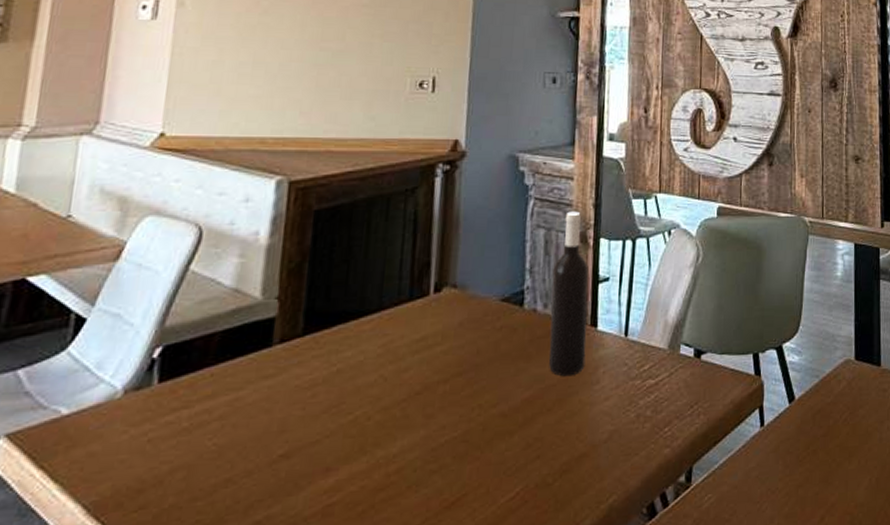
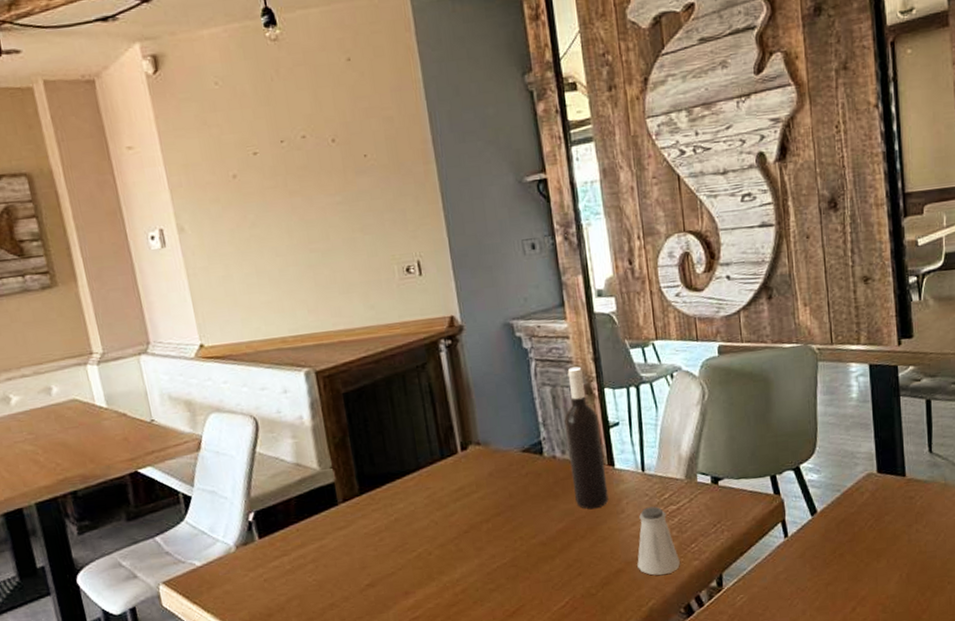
saltshaker: none [603,379,650,465] -> present [637,506,680,576]

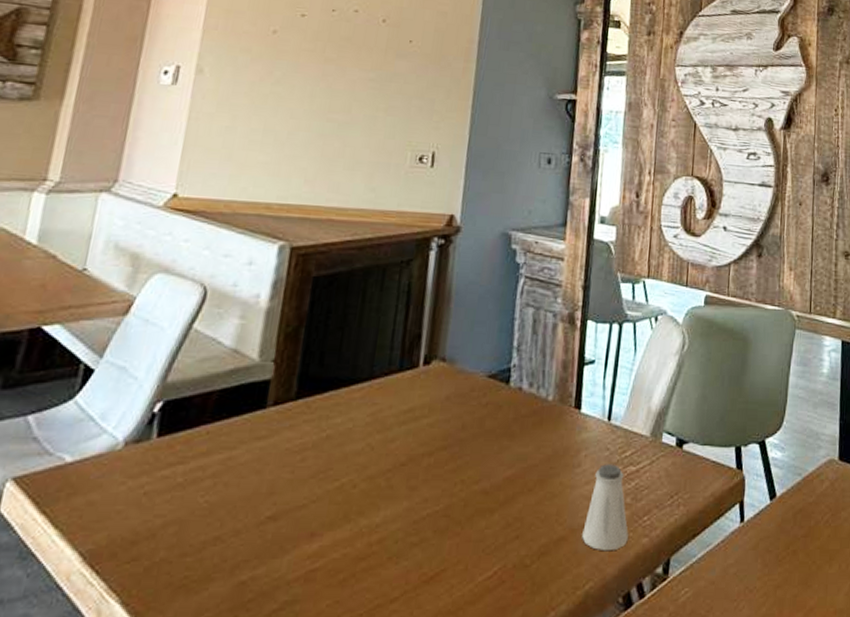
wine bottle: present [564,366,609,510] -> none [532,292,575,458]

